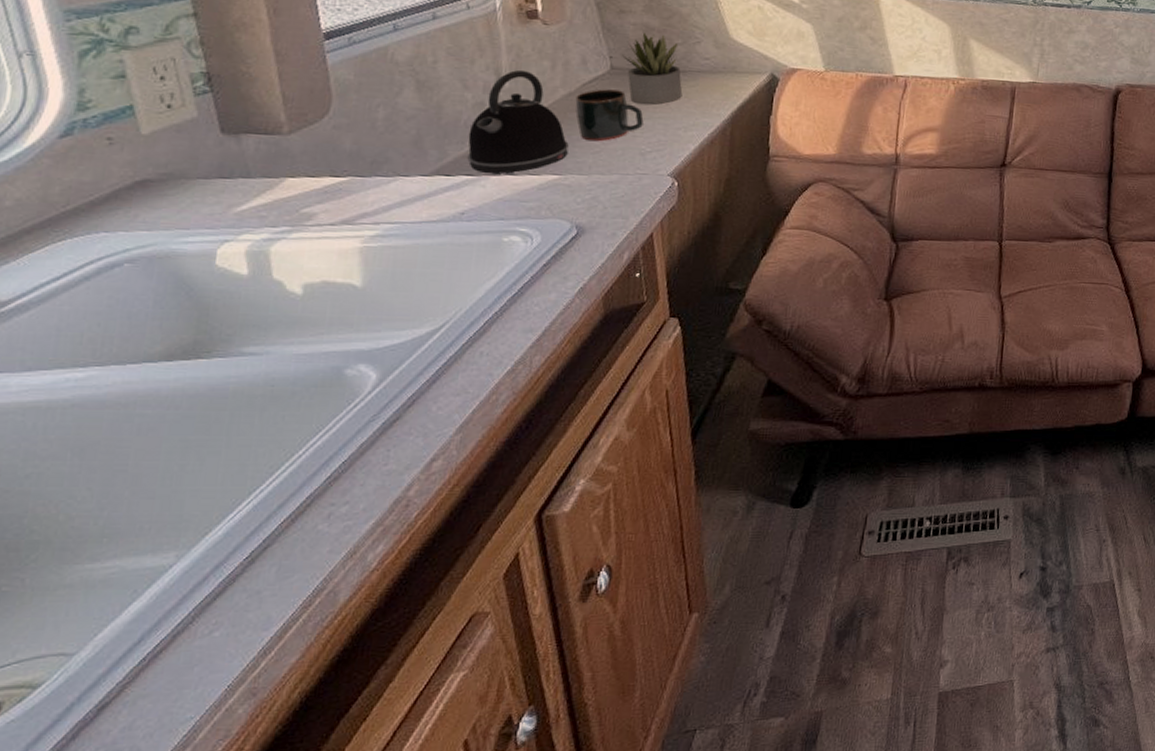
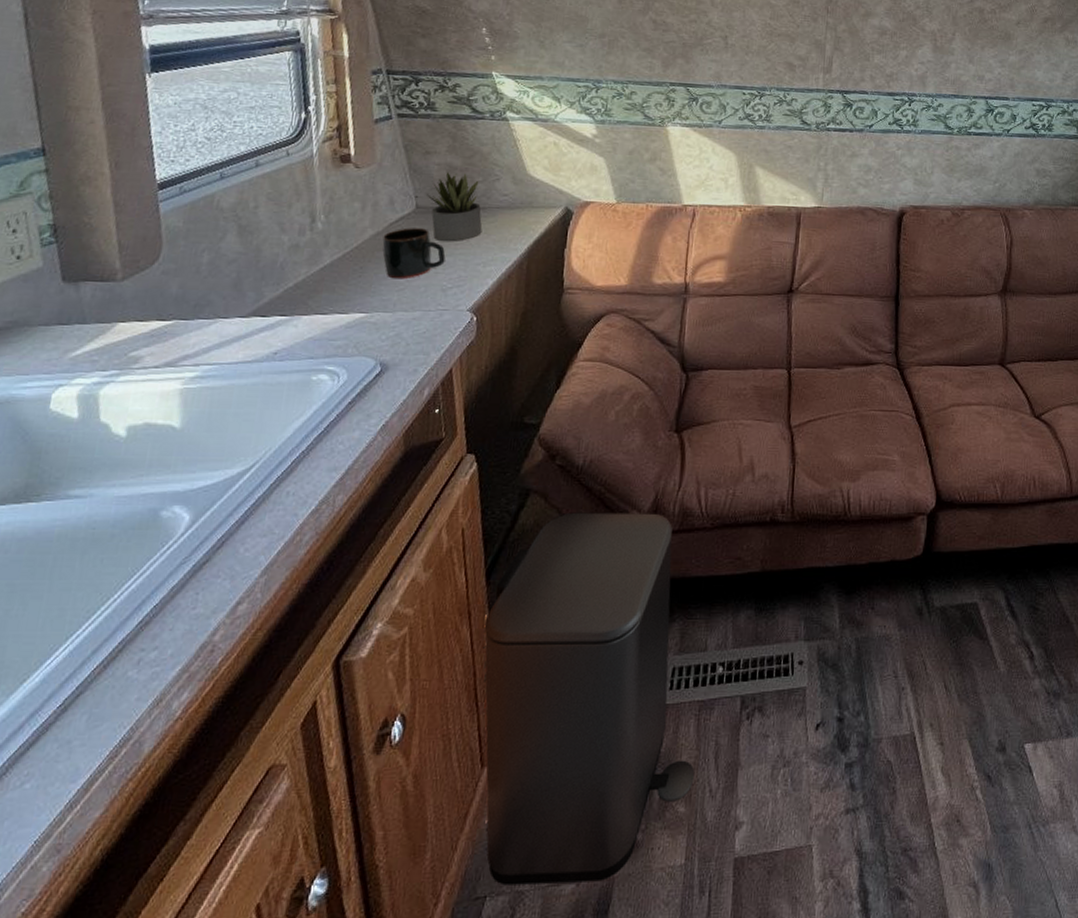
kettle: present [467,69,569,174] -> none [282,212,376,313]
pedal bin: none [690,375,902,720] -> present [484,512,695,886]

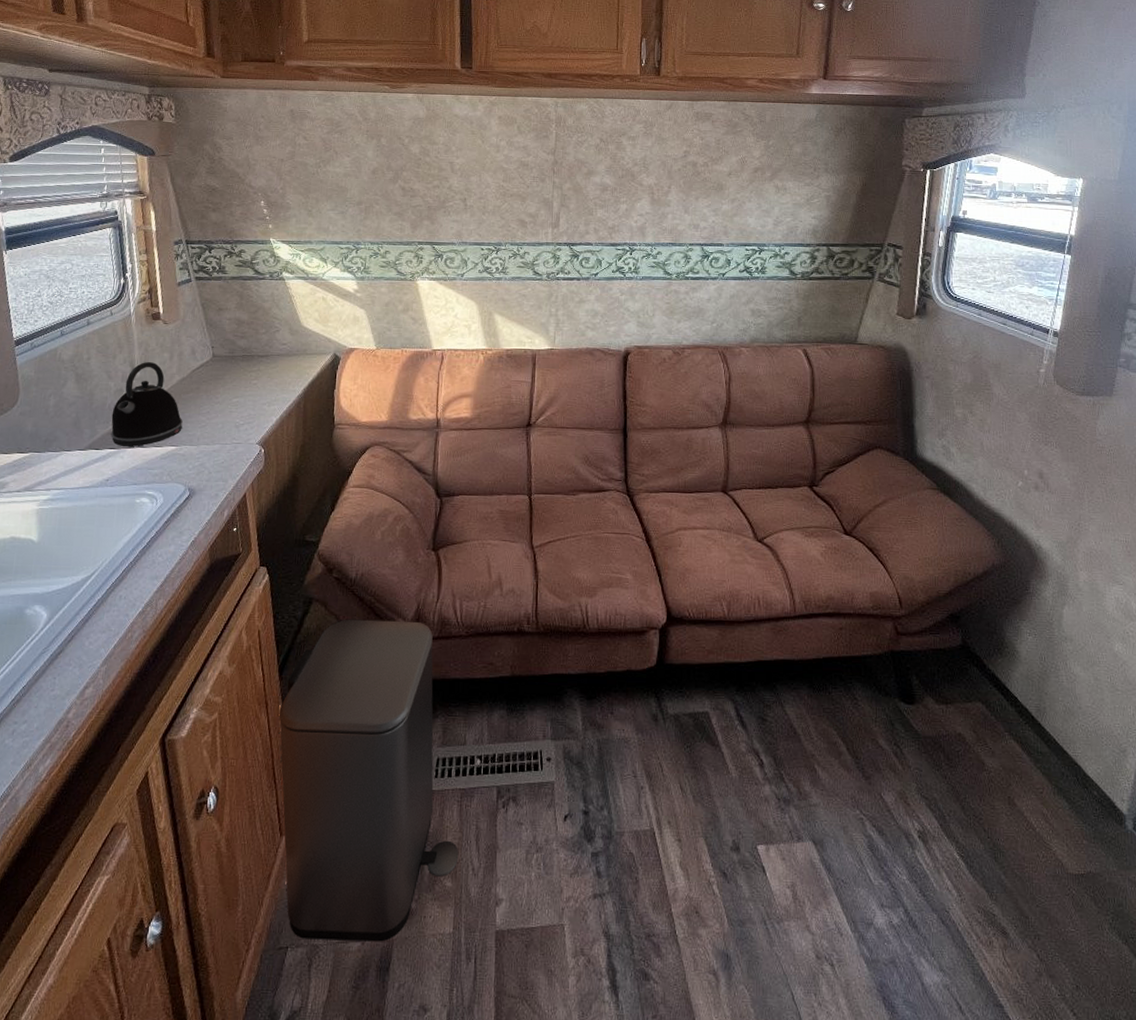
kettle: none [282,212,376,313] -> present [111,361,183,447]
mug: present [382,228,446,279] -> none [187,374,238,417]
succulent plant: present [428,172,483,242] -> none [222,325,267,385]

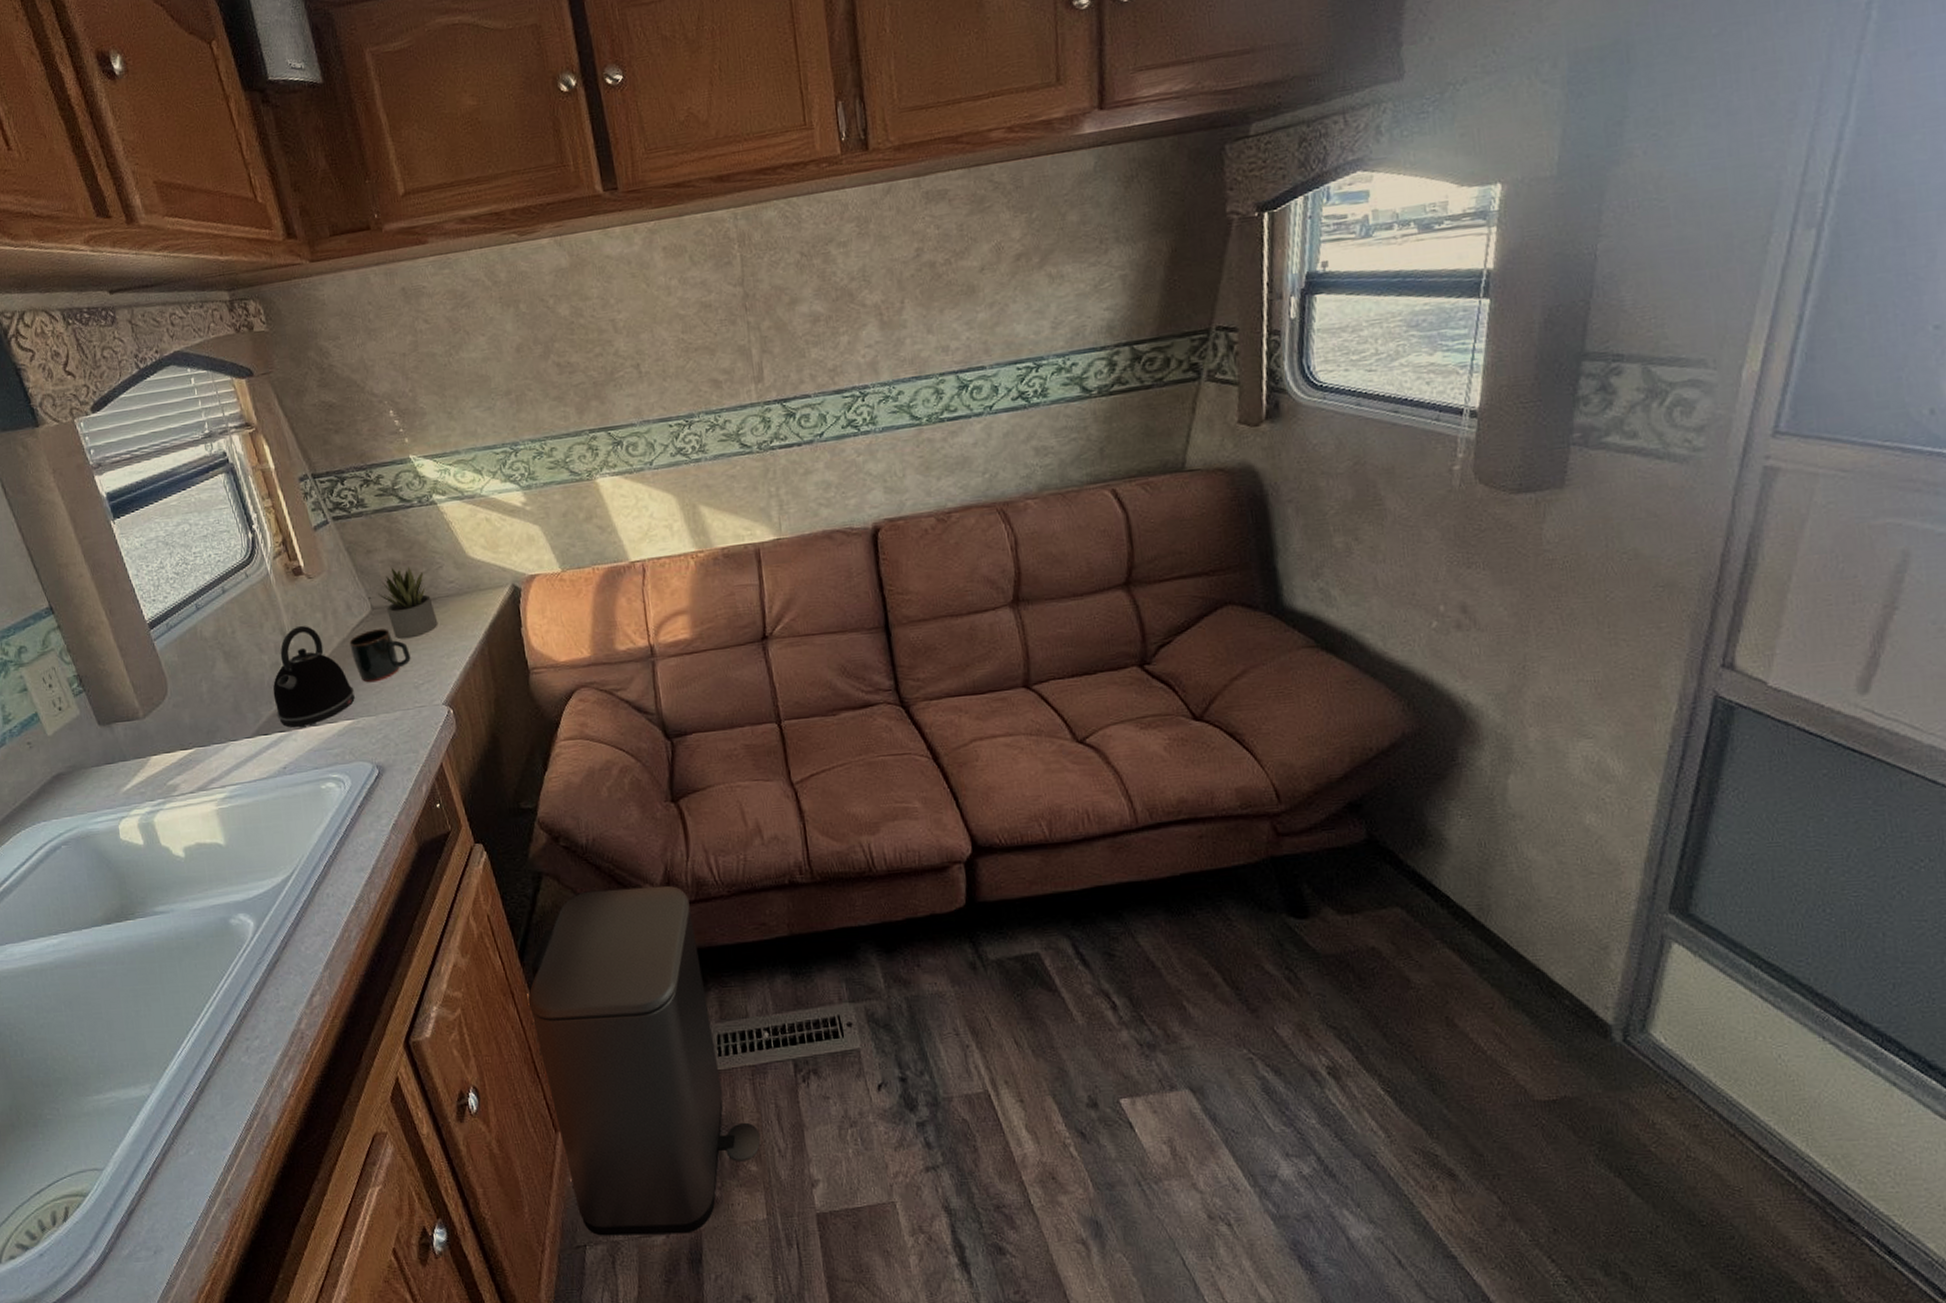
mug: none [187,374,238,417] -> present [349,628,411,683]
succulent plant: none [222,325,267,385] -> present [379,567,438,639]

